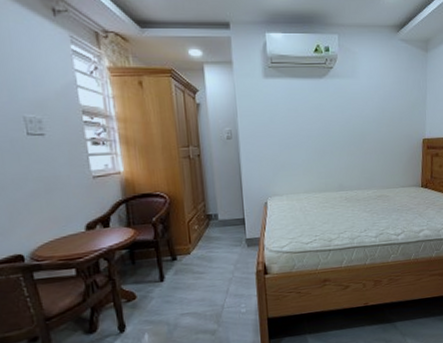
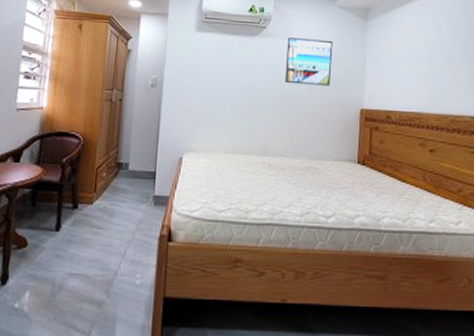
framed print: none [353,75,397,122] -> present [285,38,333,86]

